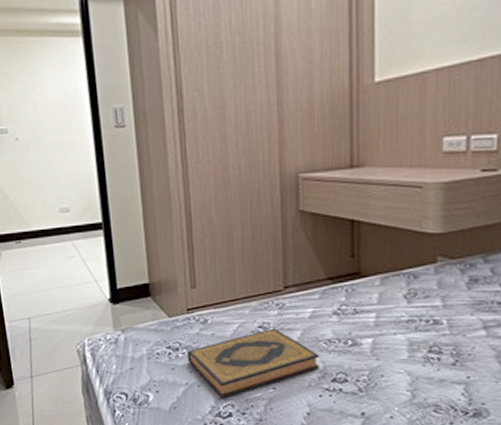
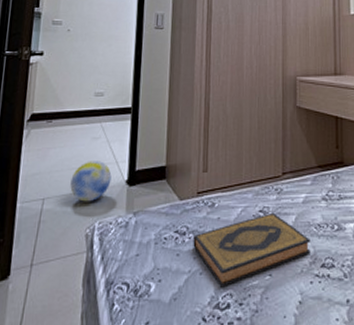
ball: none [52,280,94,320] -> present [70,161,112,202]

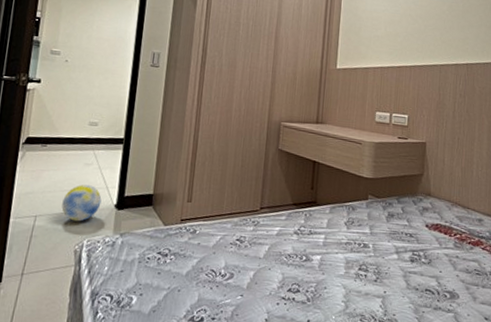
hardback book: present [193,212,310,288] -> none [173,241,280,304]

